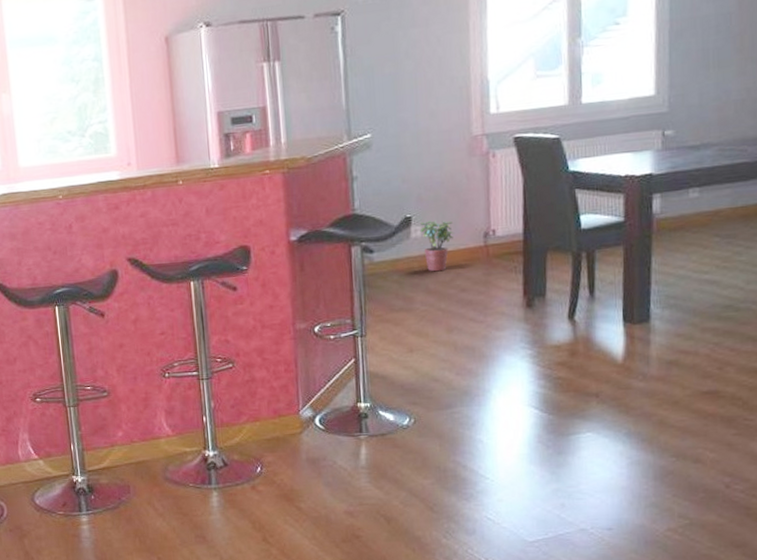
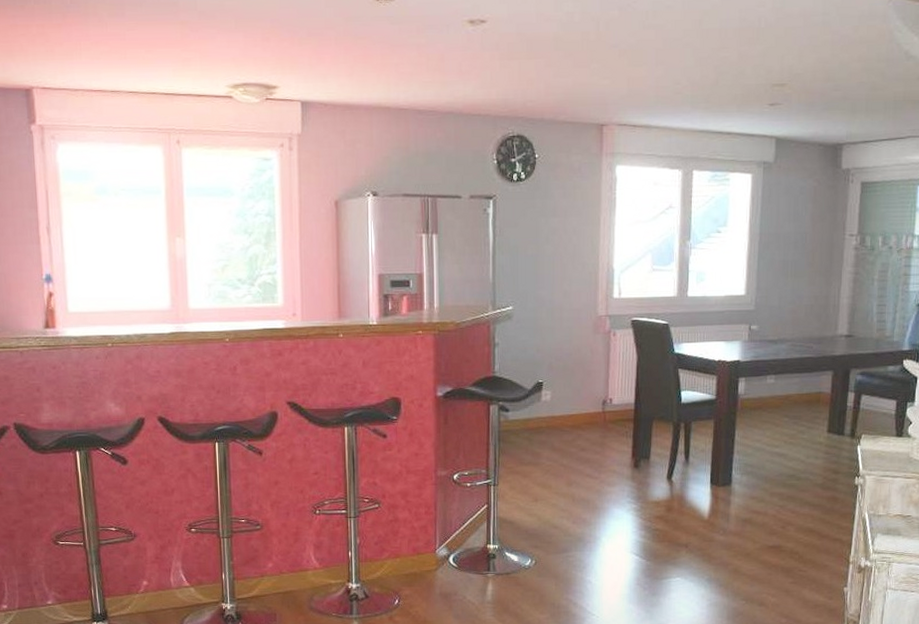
potted plant: present [420,220,454,272] -> none [549,387,578,432]

